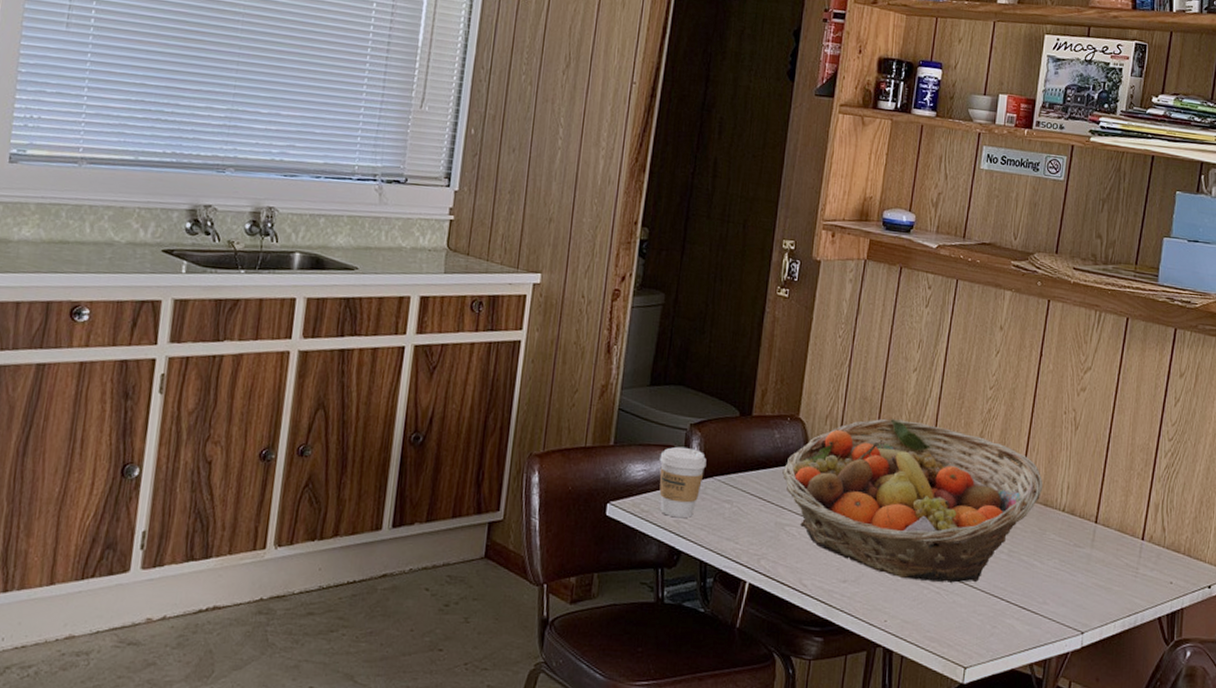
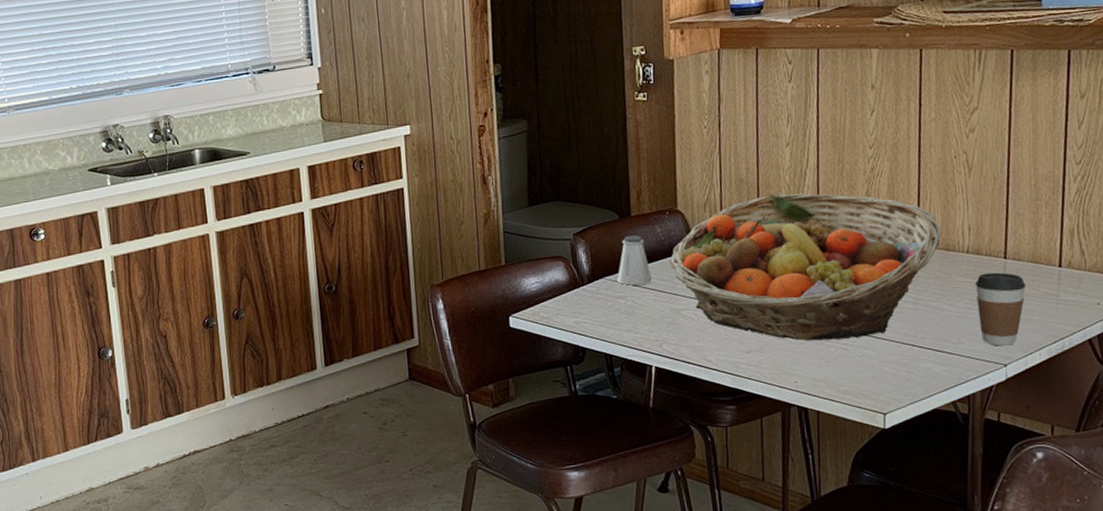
coffee cup: present [659,446,707,519] -> none [550,255,595,320]
saltshaker: none [725,436,762,492] -> present [616,235,653,286]
coffee cup: none [1064,535,1111,613] -> present [975,272,1027,346]

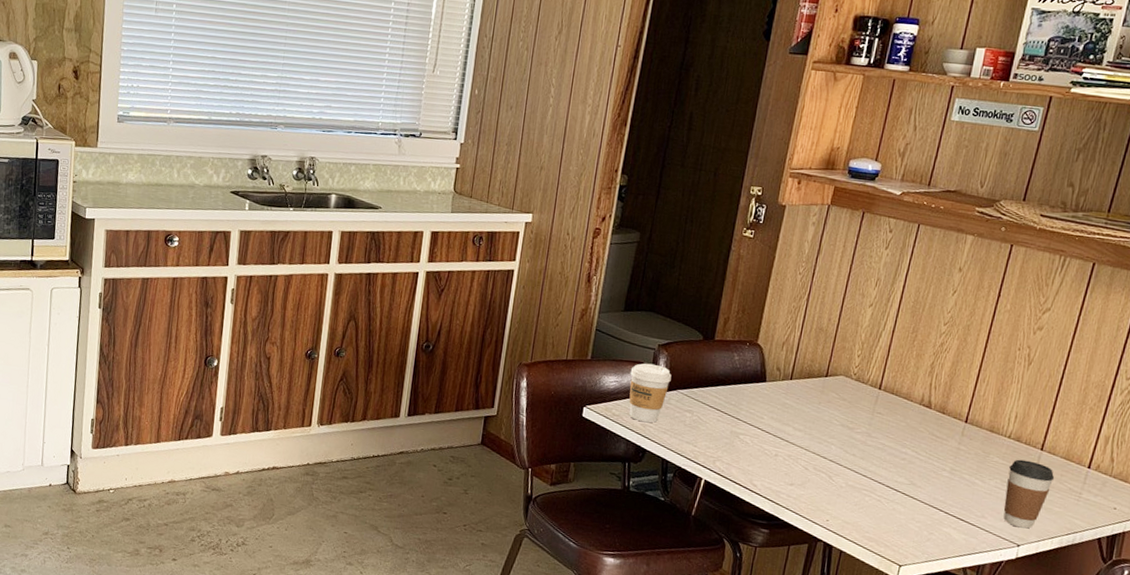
coffee cup: none [550,255,595,320] -> present [629,363,672,423]
saltshaker: present [616,235,653,286] -> none [688,357,721,404]
fruit basket: present [670,193,942,341] -> none [739,347,991,494]

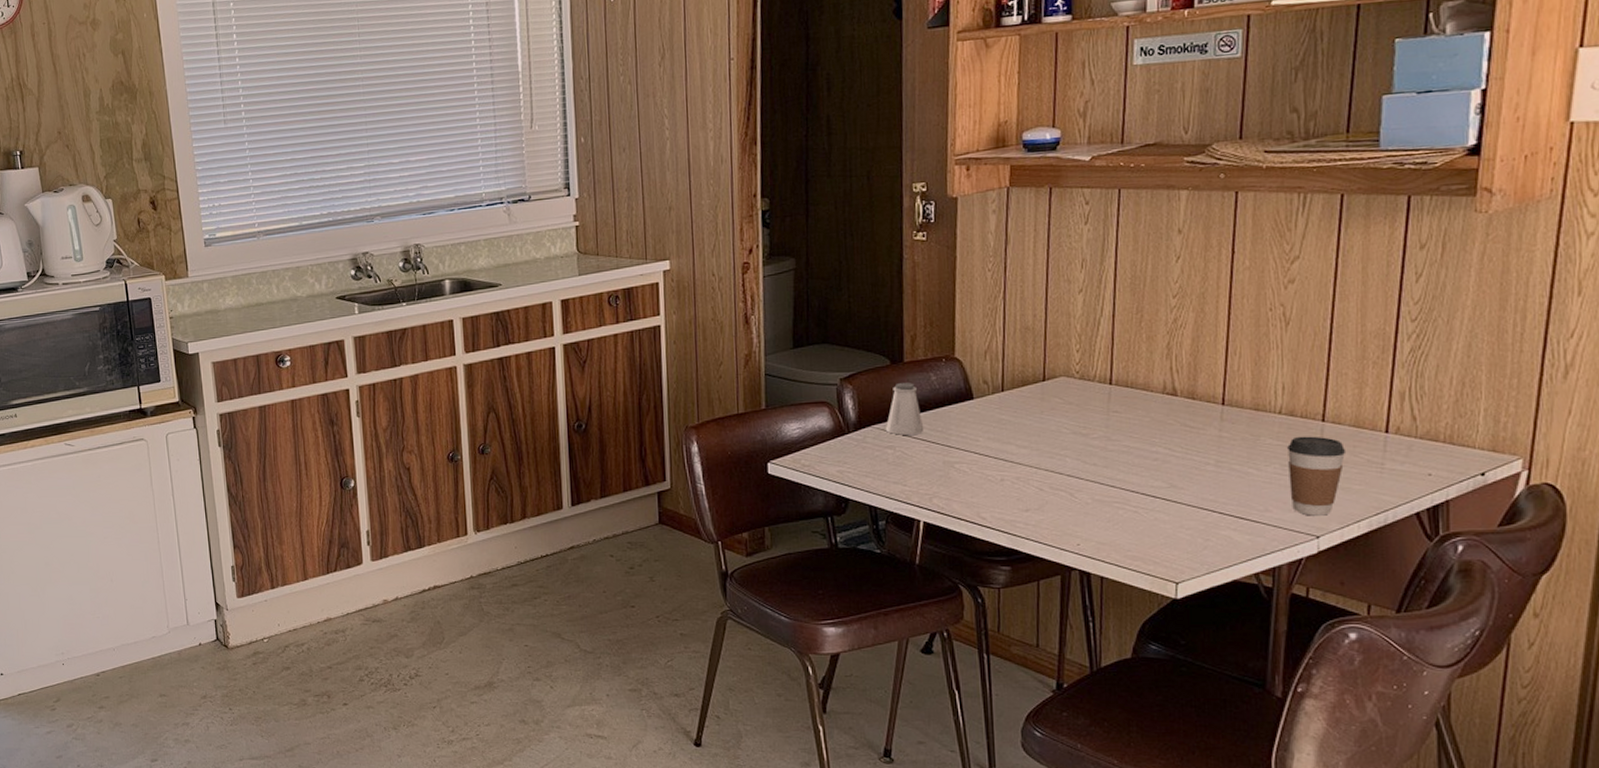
coffee cup: present [629,363,672,423] -> none [813,401,862,469]
saltshaker: none [688,357,721,404] -> present [885,383,924,435]

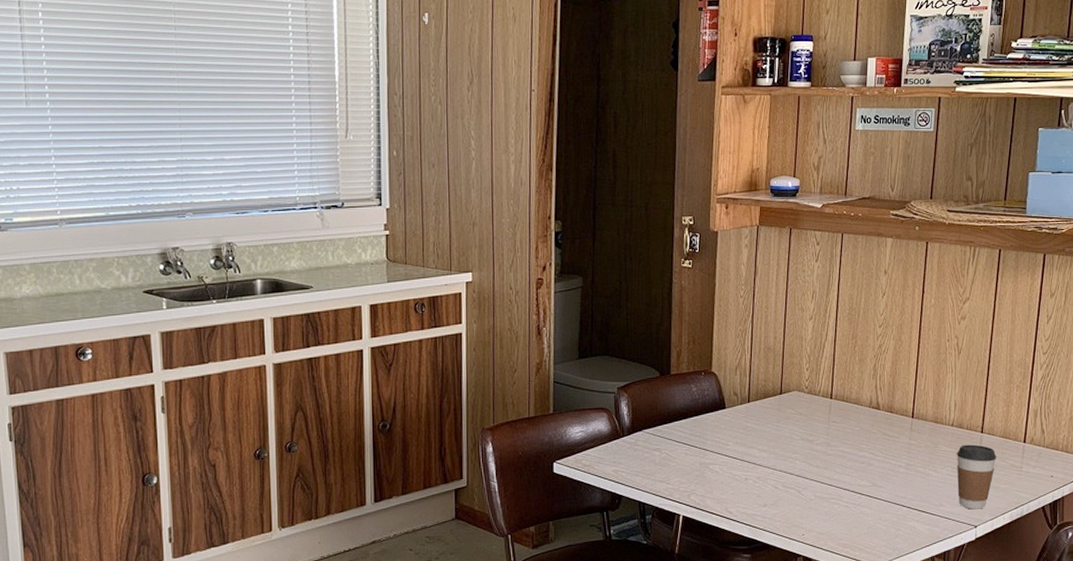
saltshaker: present [885,383,924,435] -> none [653,393,686,439]

